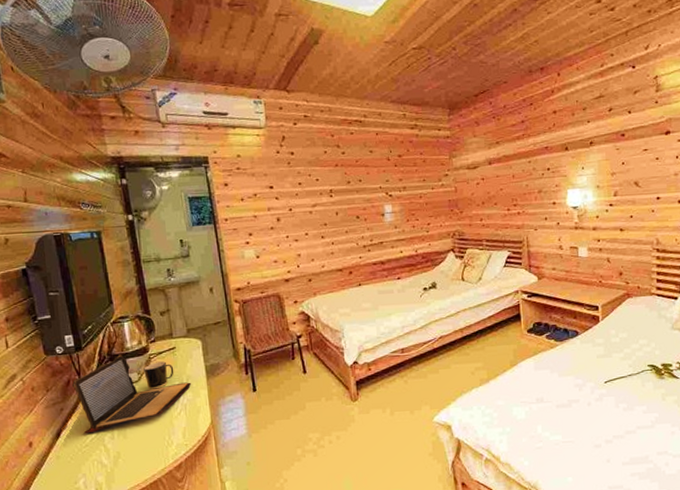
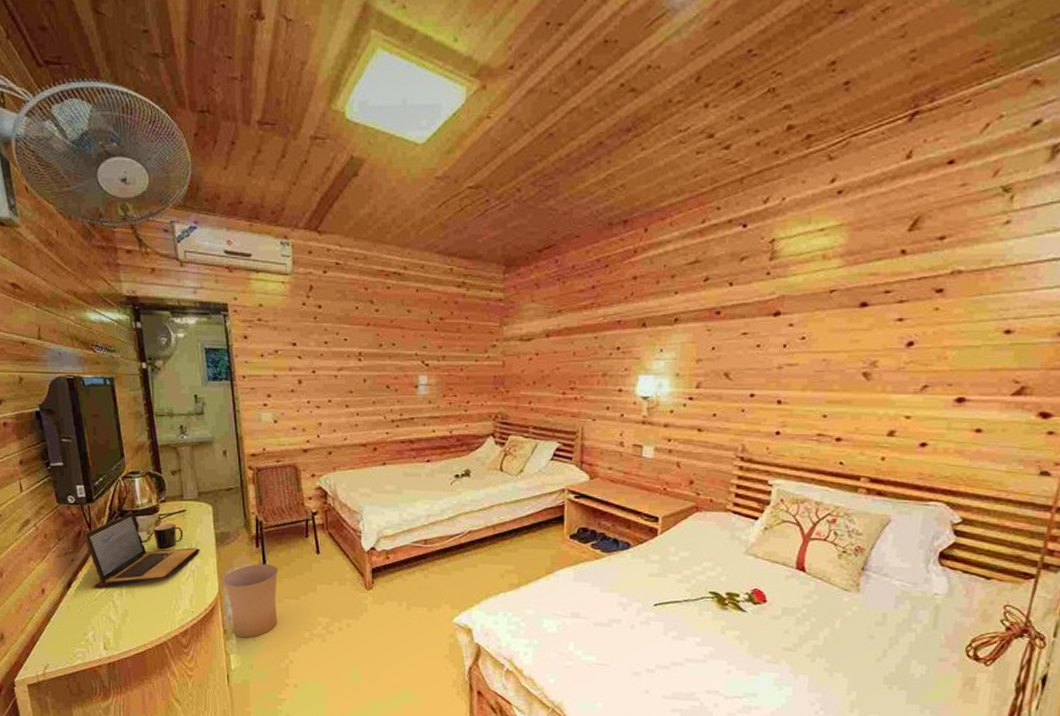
waste bin: none [214,388,270,464] -> present [222,563,278,638]

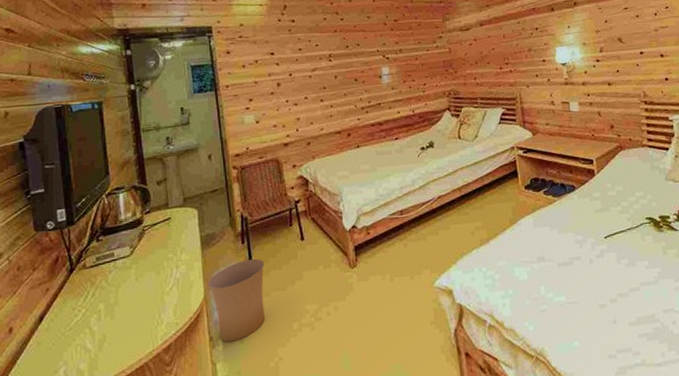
laptop: present [83,511,201,588] -> none [61,227,186,316]
mug: present [153,523,184,551] -> none [136,233,168,264]

